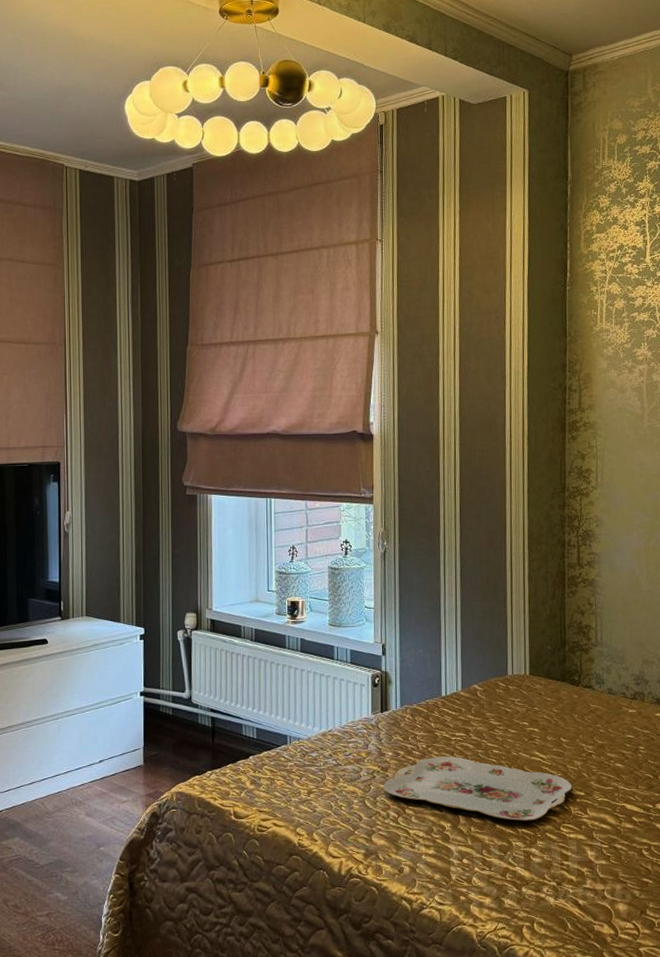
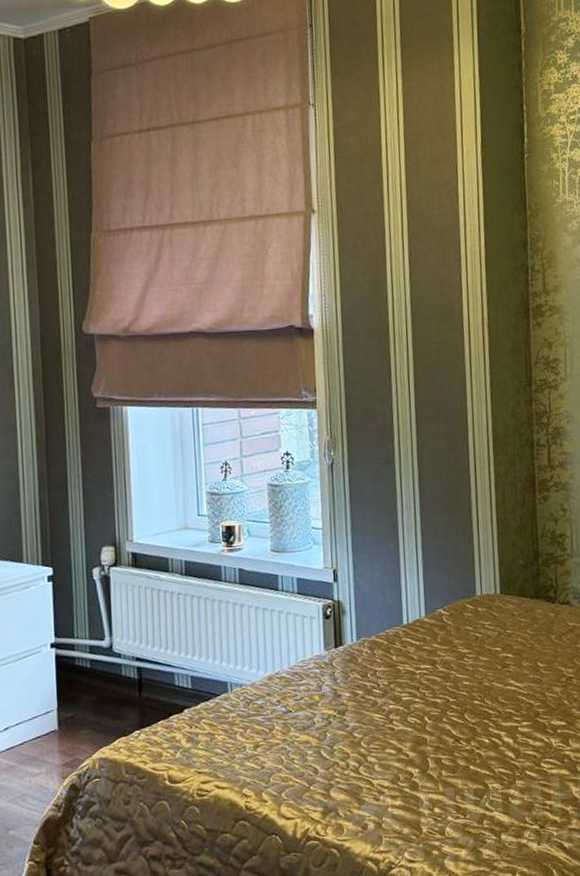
serving tray: present [383,756,572,821] -> none [340,692,552,760]

